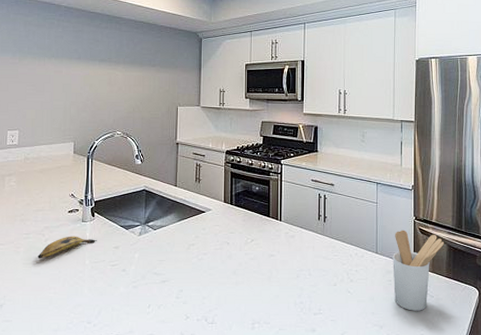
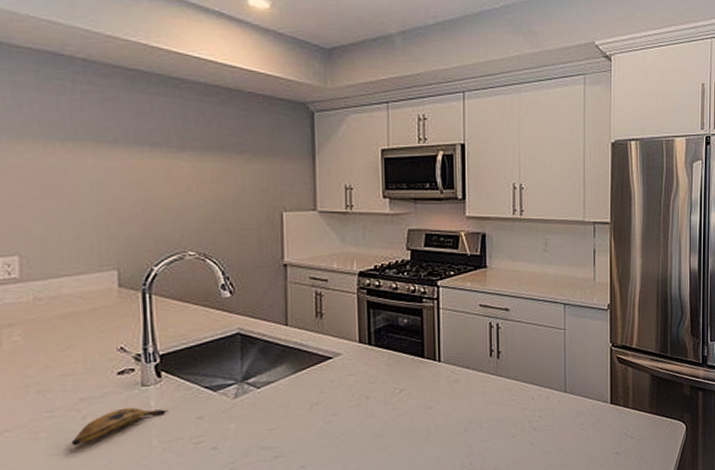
utensil holder: present [393,230,445,311] -> none [585,360,647,458]

